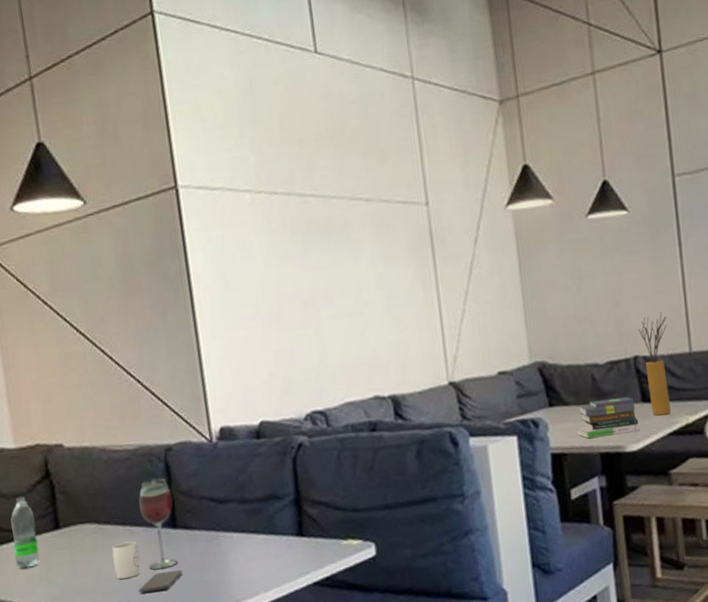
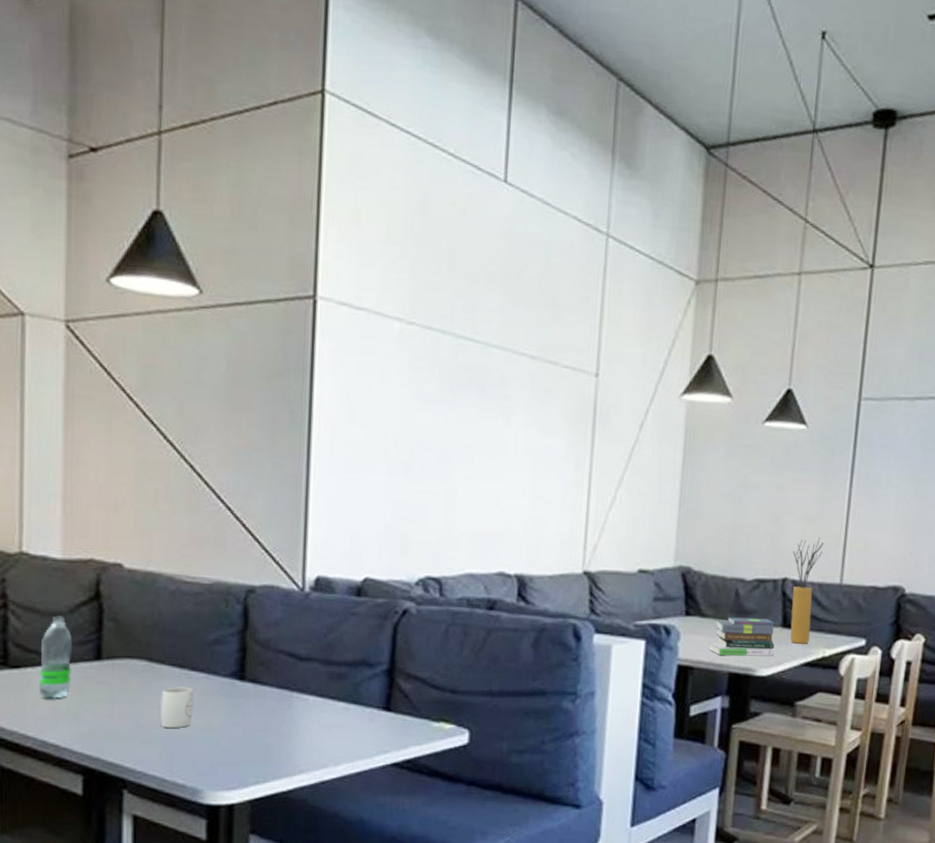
wineglass: present [138,478,178,570] -> none [203,621,245,724]
smartphone: present [138,569,183,593] -> none [185,726,242,748]

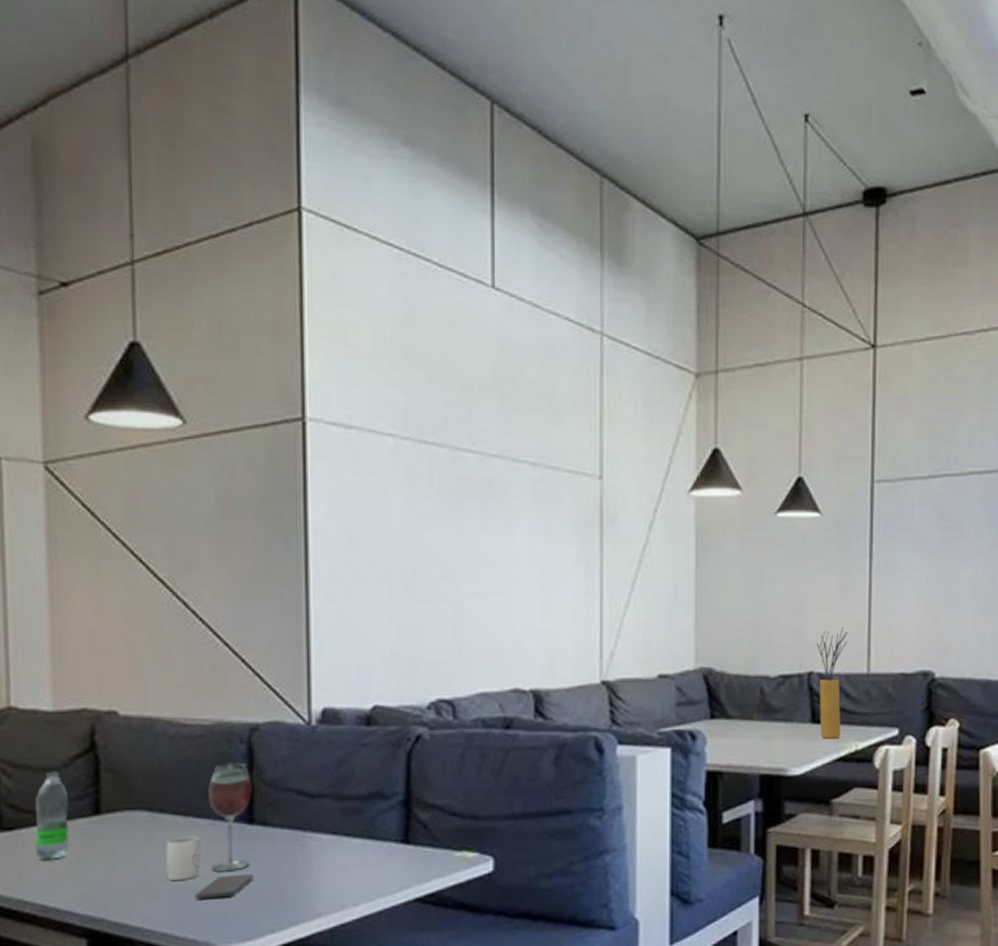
smartphone: none [185,726,242,748] -> present [195,873,254,899]
wineglass: none [203,621,245,724] -> present [208,762,252,872]
books: present [708,617,775,657] -> none [736,715,805,757]

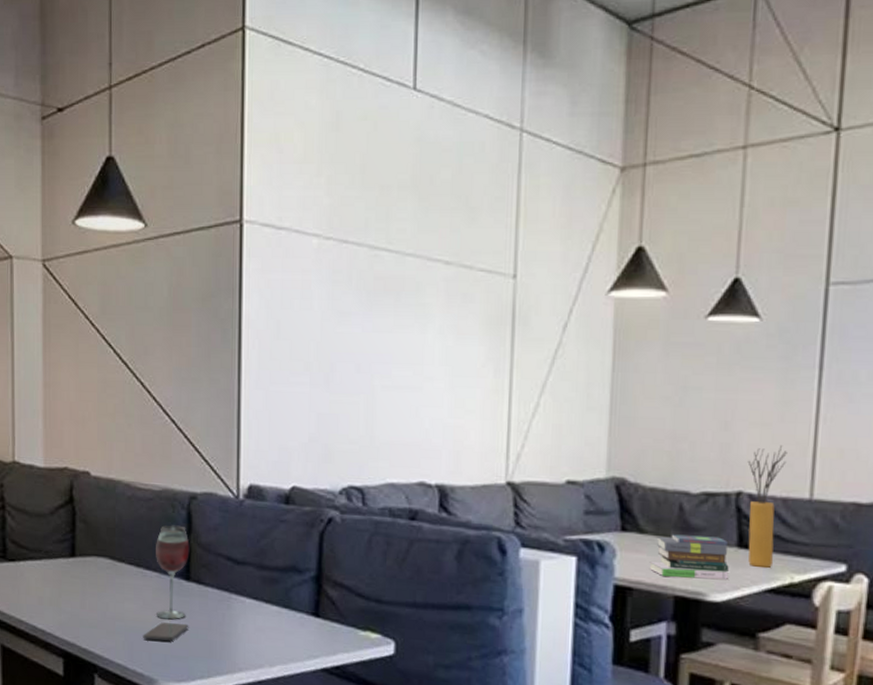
bottle: present [35,771,70,860] -> none [29,517,54,590]
mug: present [165,835,201,881] -> none [121,583,149,622]
books: none [736,715,805,757] -> present [649,534,729,580]

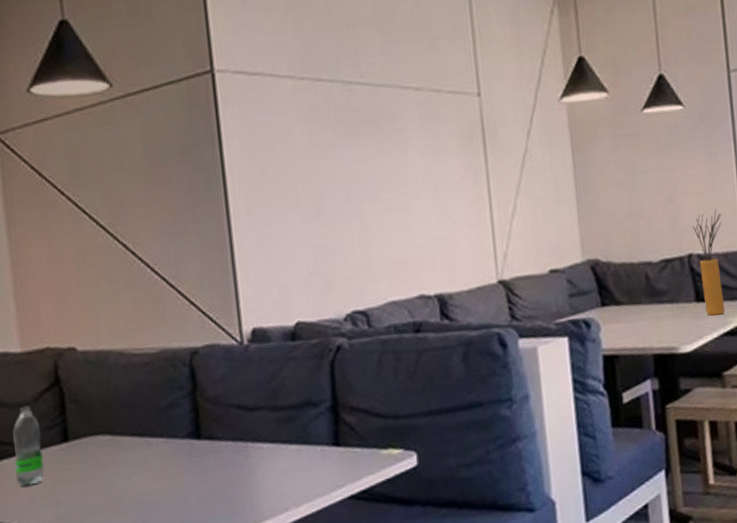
bottle: none [29,517,54,590] -> present [12,405,45,487]
smartphone: present [143,622,189,642] -> none [155,484,206,512]
wineglass: present [156,525,190,620] -> none [159,384,201,485]
books: present [649,534,729,580] -> none [628,296,693,339]

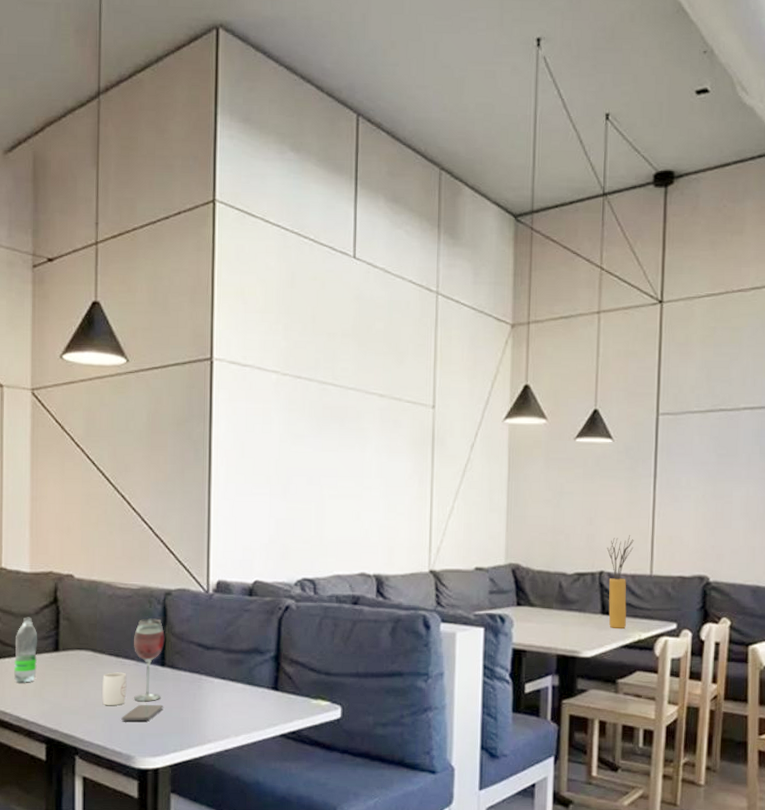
mug: none [127,453,159,497] -> present [101,672,127,705]
smartphone: none [155,484,206,512] -> present [121,704,164,722]
wineglass: none [159,384,201,485] -> present [134,618,165,702]

